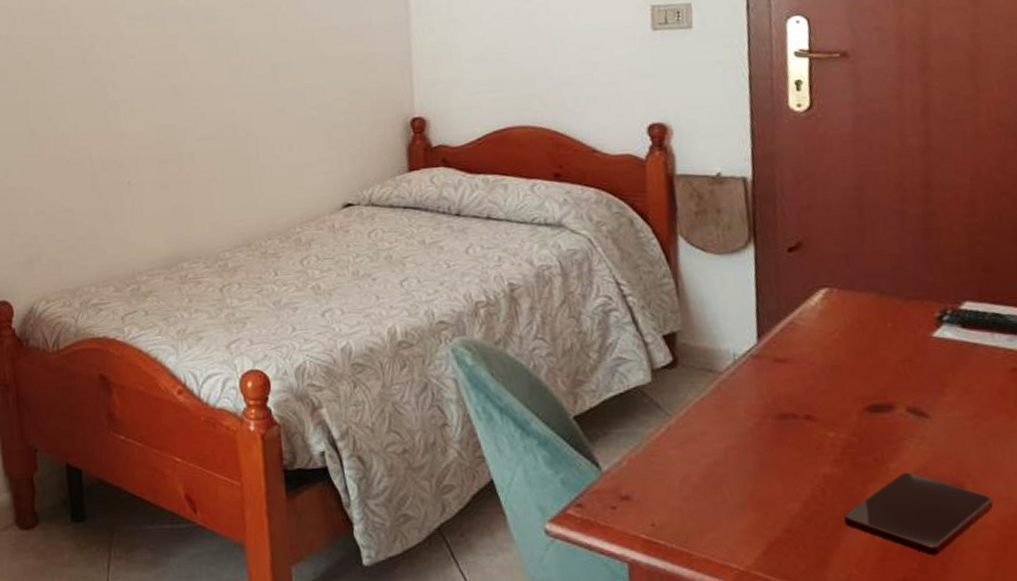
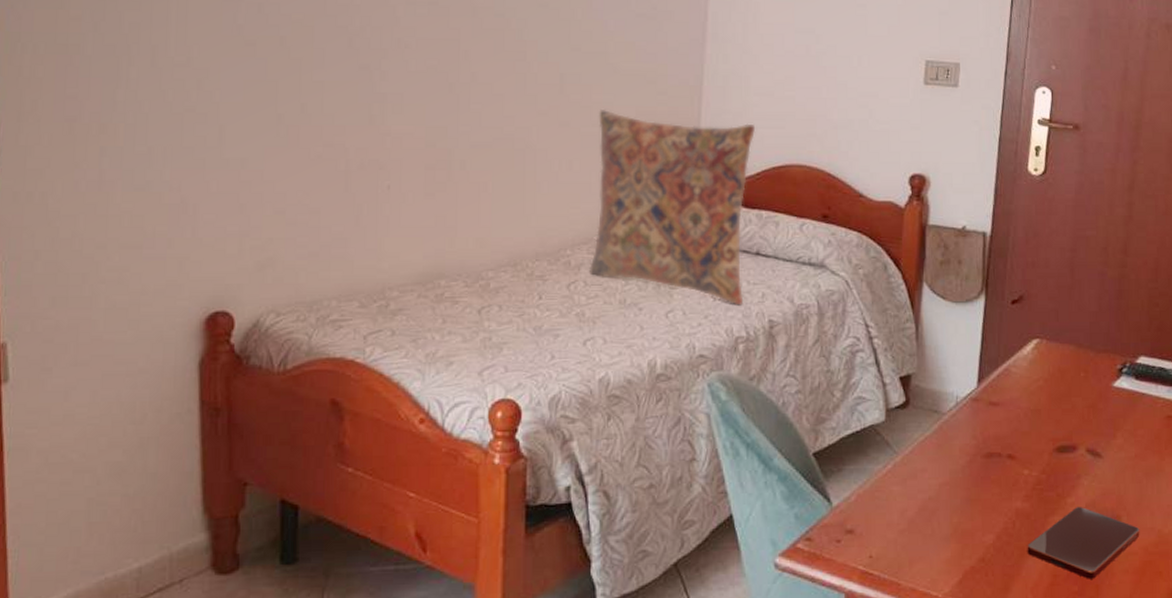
pillow: none [312,91,479,271] -> present [590,110,756,306]

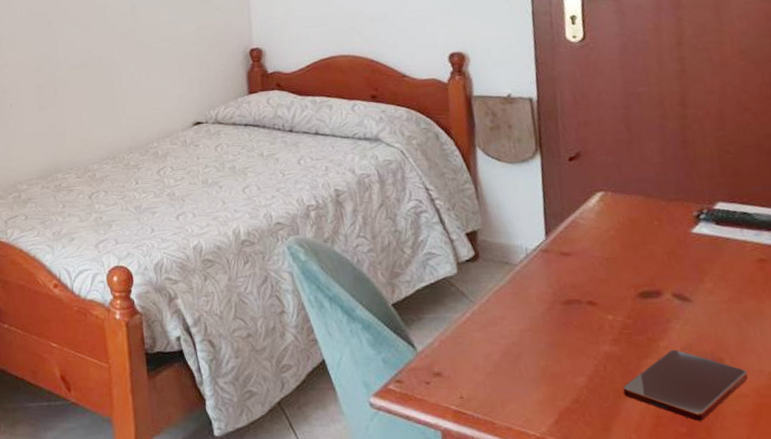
pillow: present [590,110,756,306] -> none [166,25,309,179]

